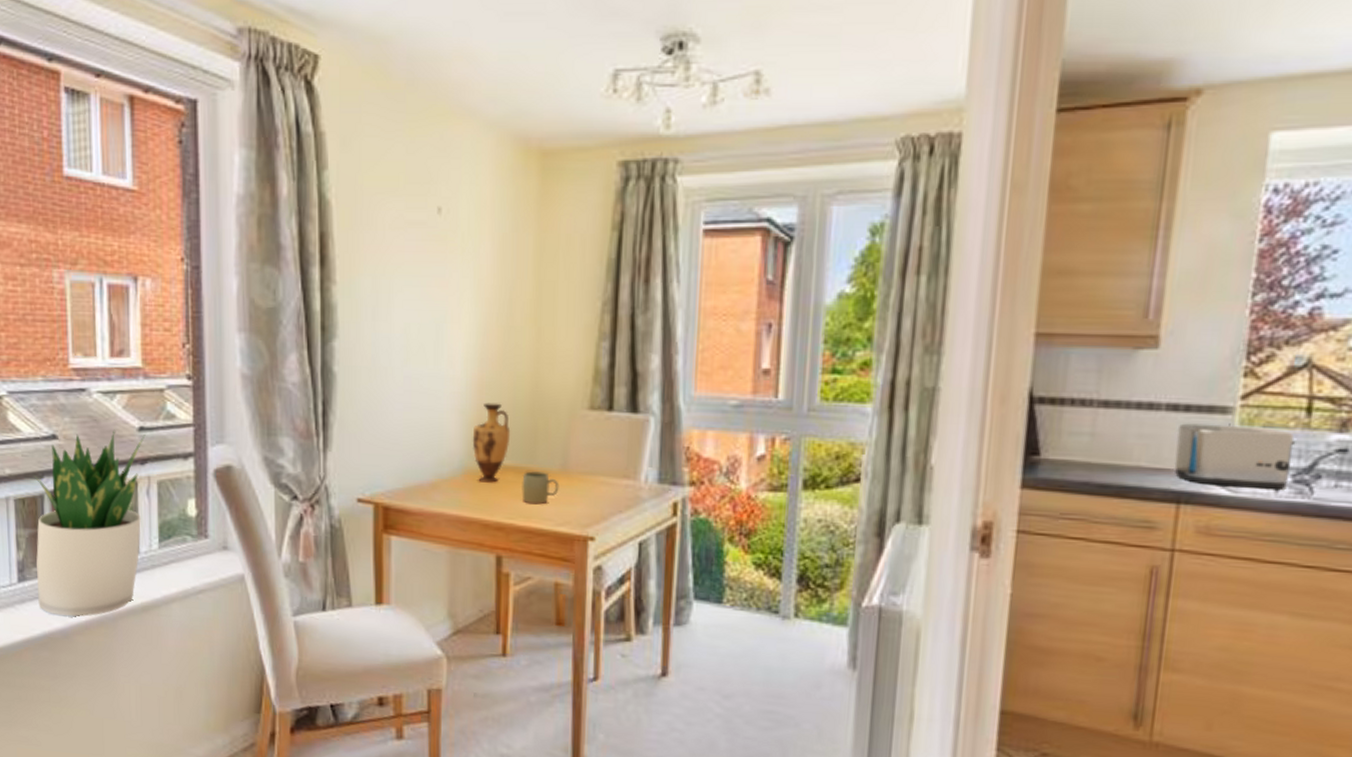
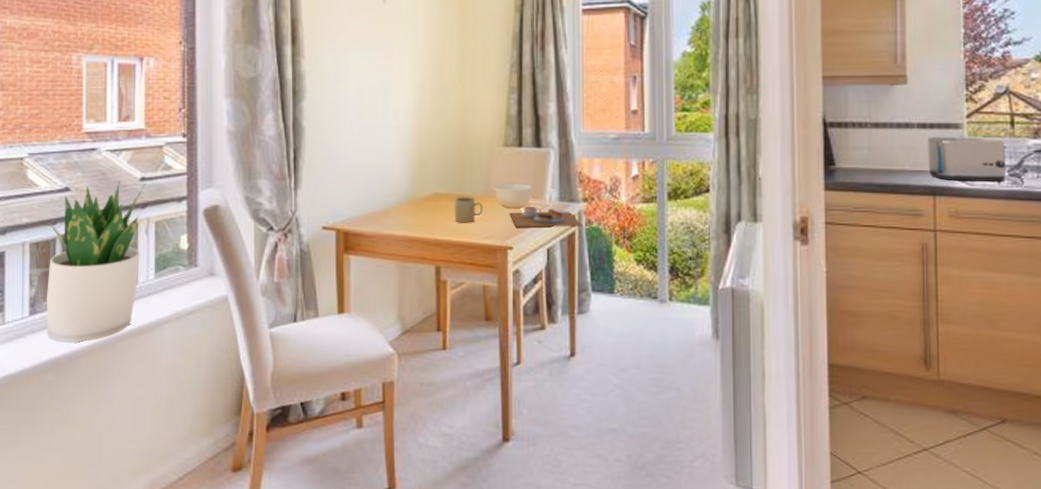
vase: present [472,402,511,483] -> none [414,145,444,208]
bowl: none [574,457,625,492] -> present [494,184,534,210]
place setting: none [593,487,687,518] -> present [510,206,582,229]

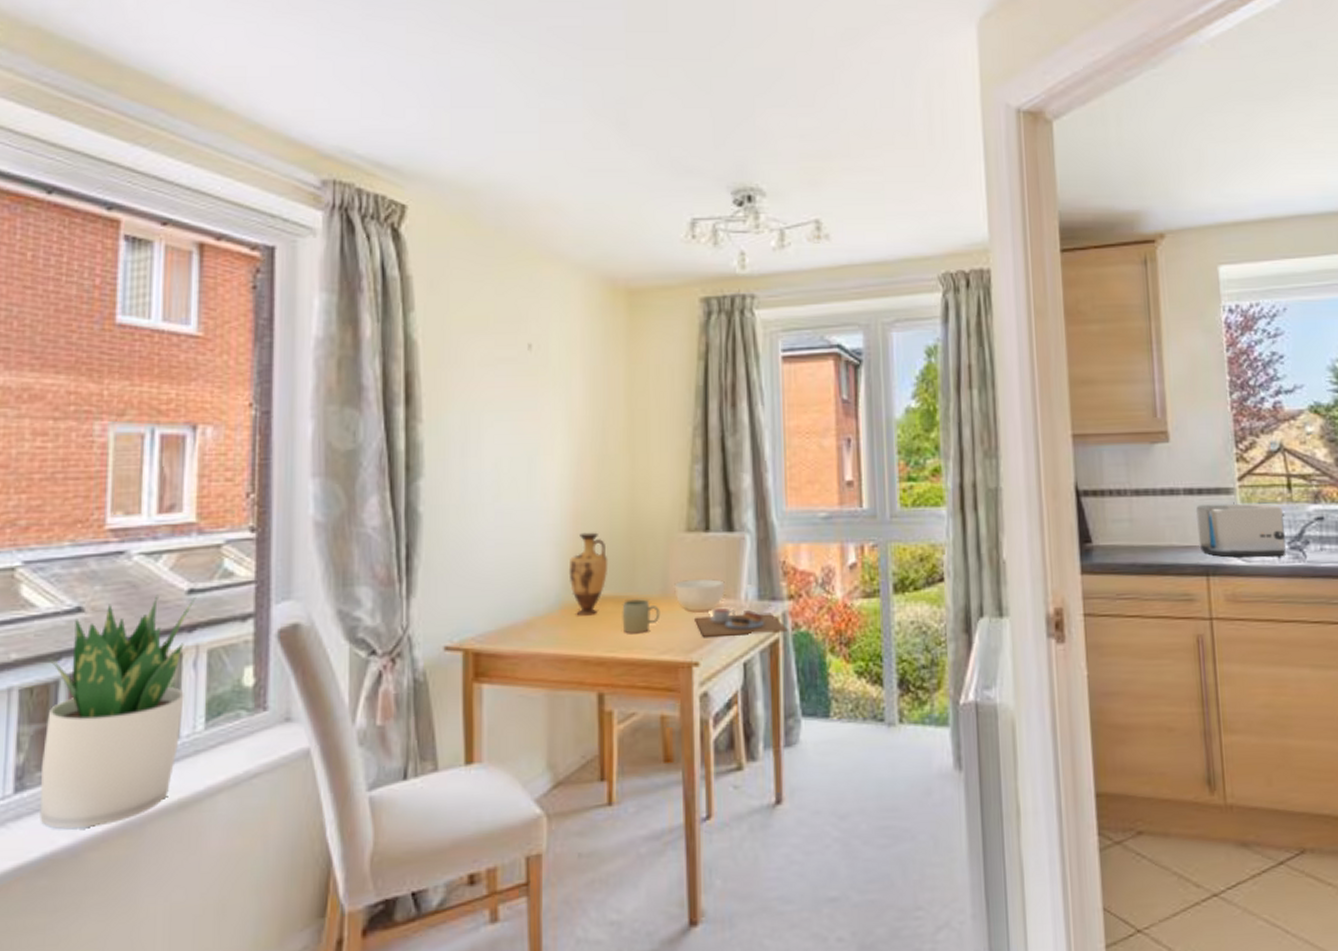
vase: none [414,145,444,208] -> present [568,532,608,616]

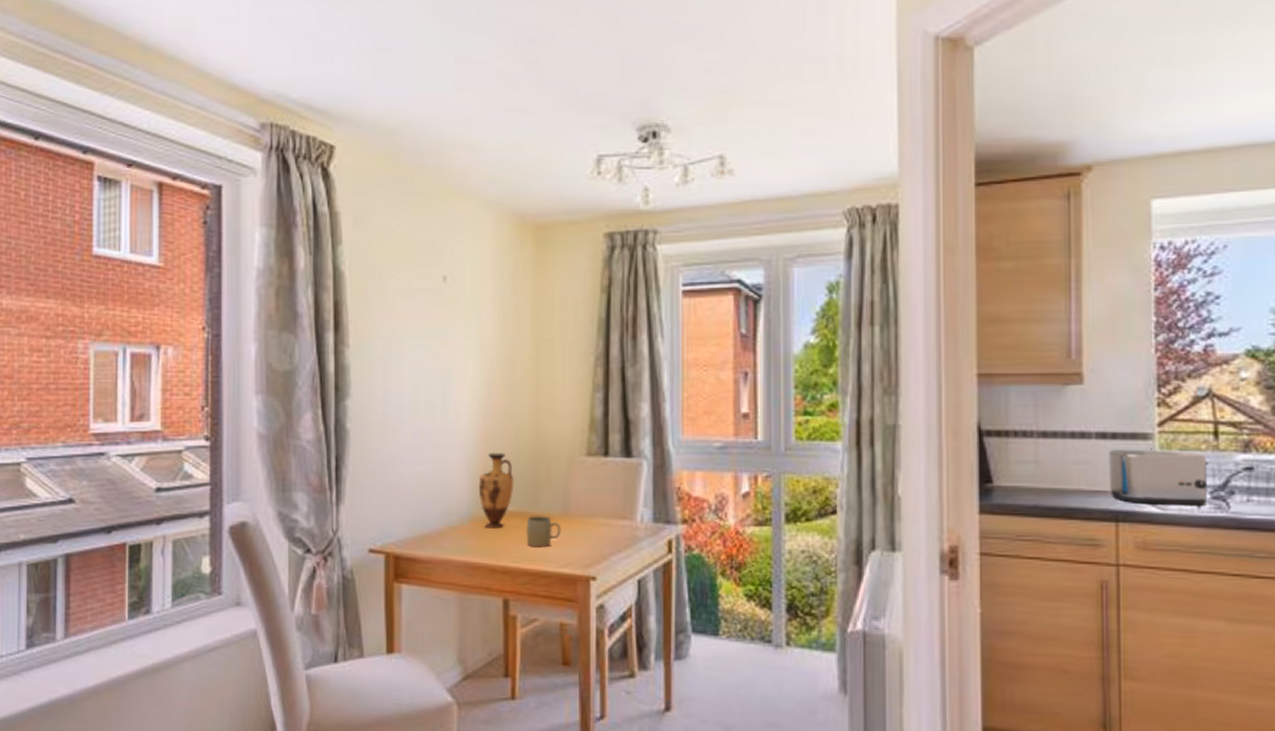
planter: present [40,595,196,830] -> none [46,491,163,682]
bowl: present [674,579,725,614] -> none [574,501,622,533]
place setting: present [695,607,788,638] -> none [593,527,681,556]

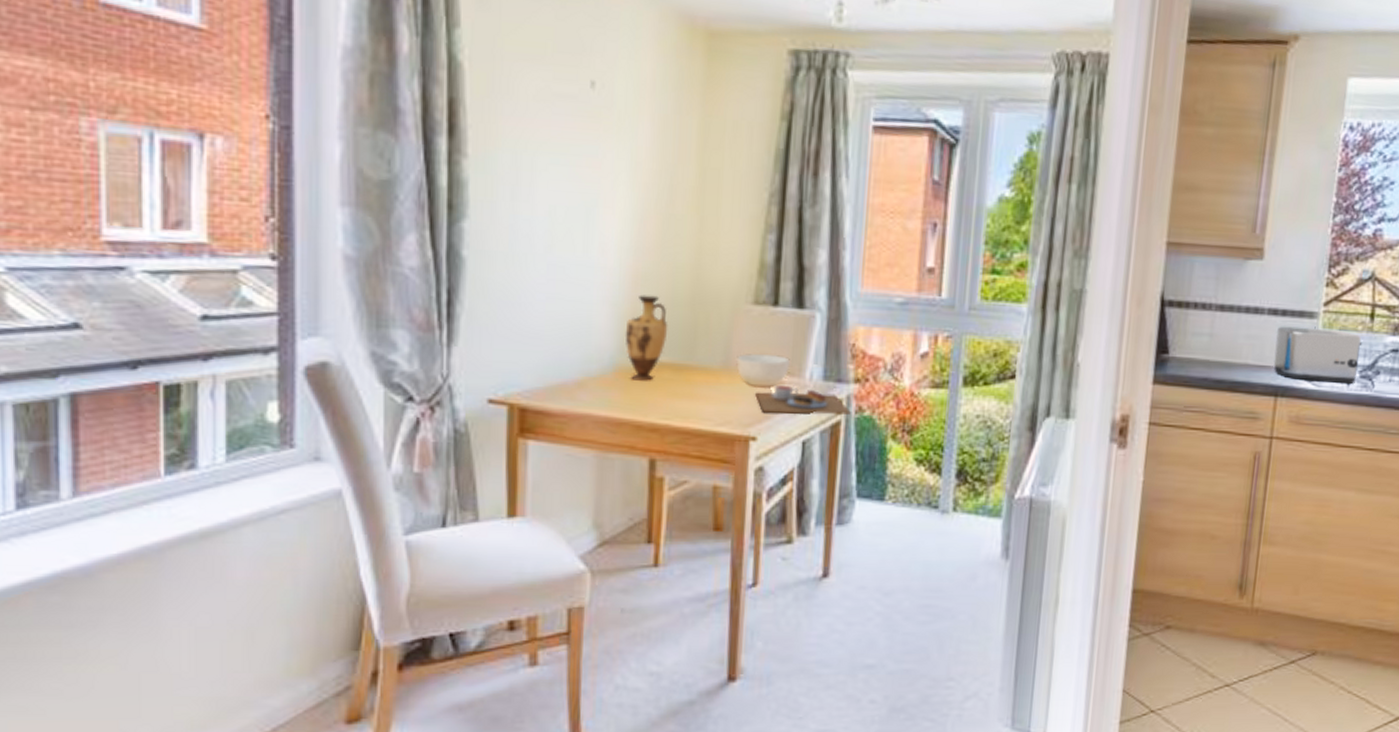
mug: present [526,516,561,548] -> none [679,368,720,404]
bowl: none [574,501,622,533] -> present [736,354,790,389]
place setting: none [593,527,681,556] -> present [755,384,851,415]

